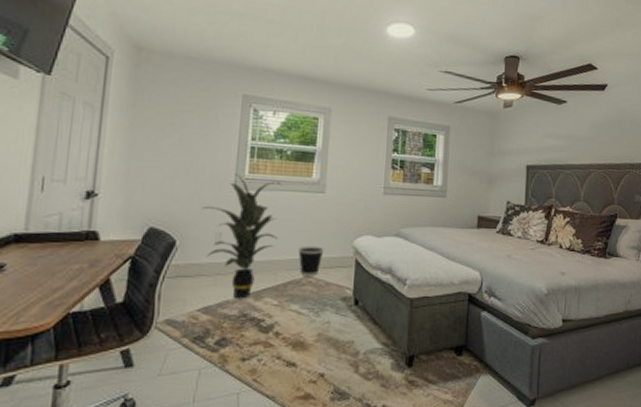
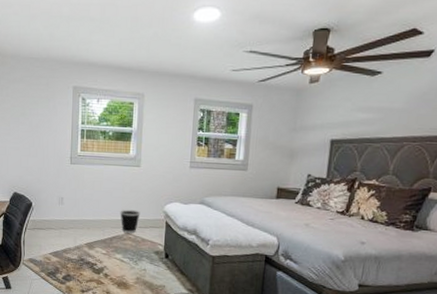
indoor plant: present [201,173,283,299] -> none [48,151,107,248]

